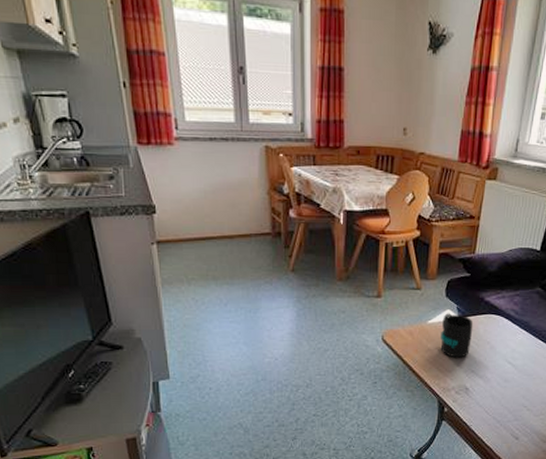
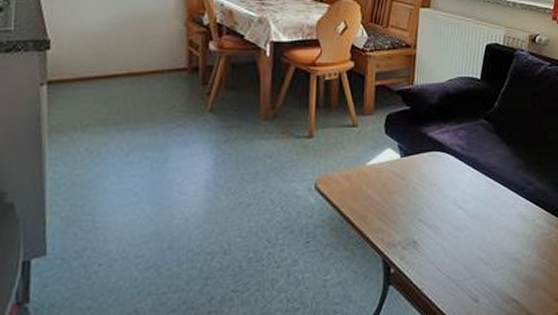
mug: present [440,313,473,358] -> none [382,152,417,205]

